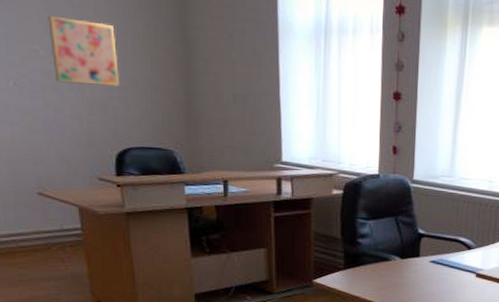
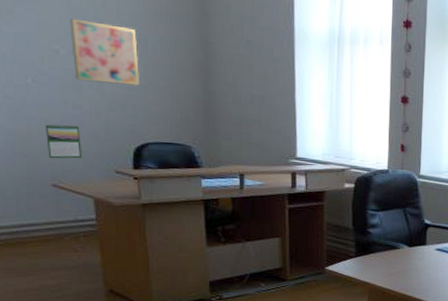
calendar: none [28,129,66,166] -> present [45,124,83,159]

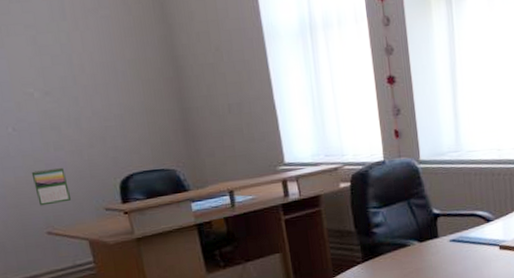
wall art: present [70,18,139,86] -> none [38,56,115,121]

